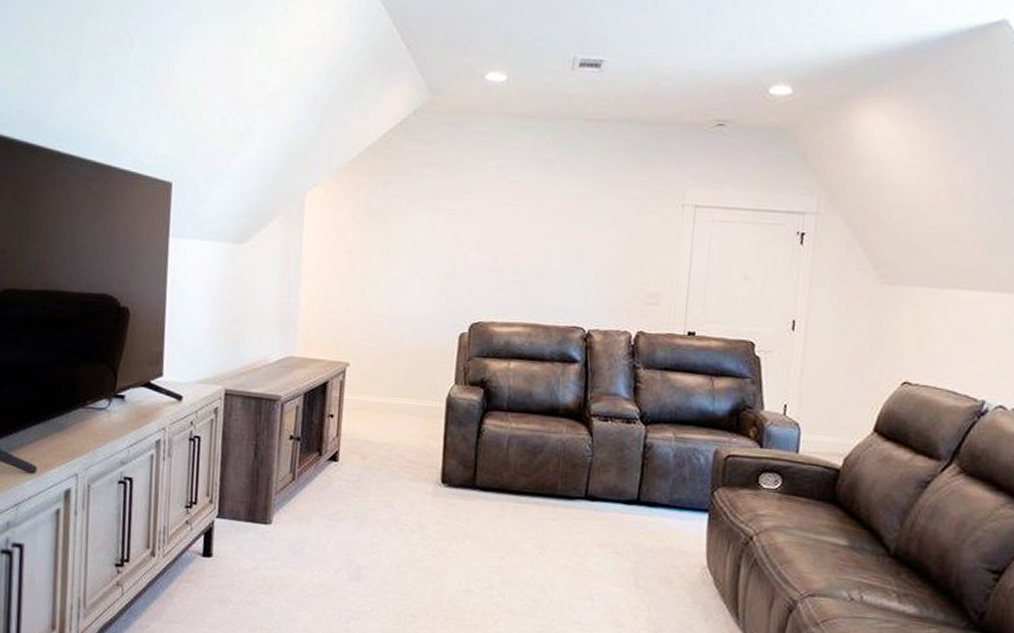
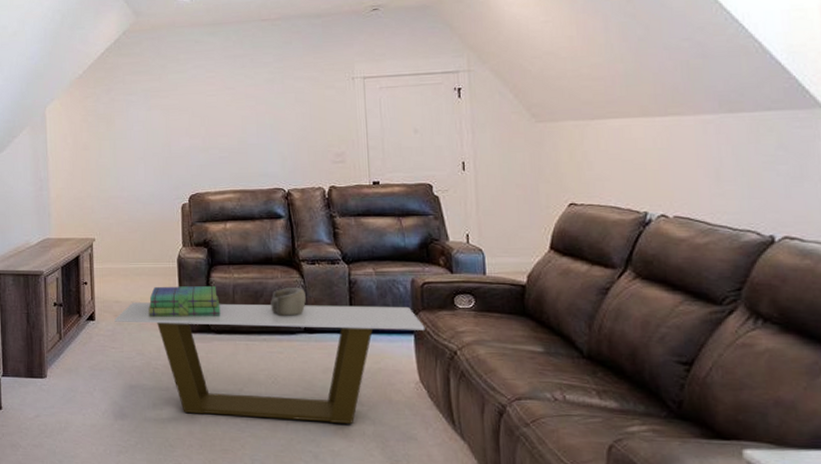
coffee table: none [362,444,722,609] -> present [114,302,425,425]
stack of books: none [404,428,491,471] -> present [148,286,221,317]
decorative bowl: none [549,445,592,479] -> present [270,288,306,316]

